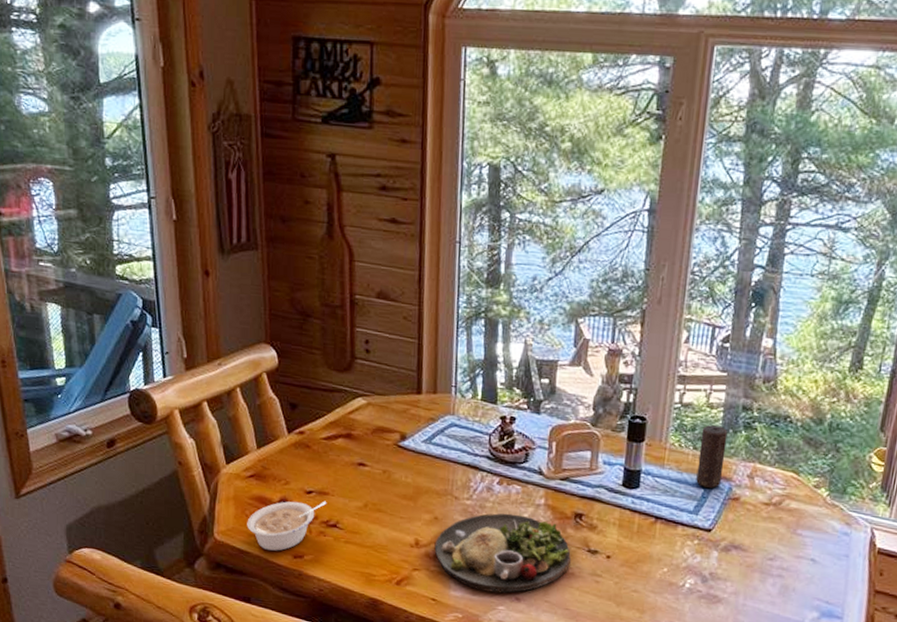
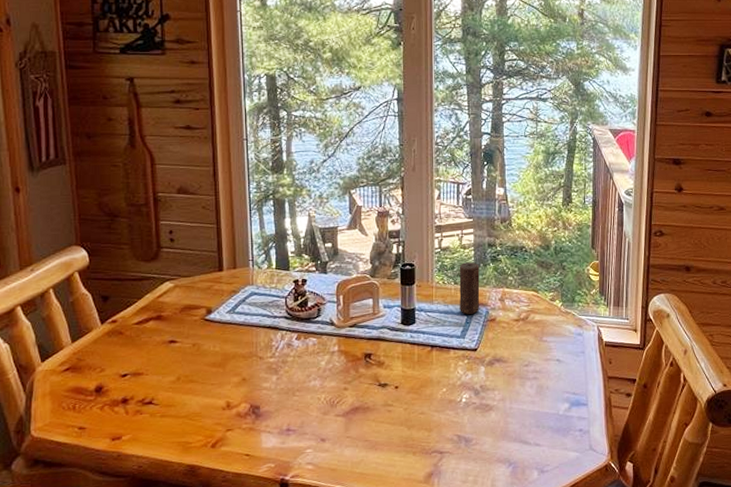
legume: present [247,501,327,551] -> none [64,381,142,438]
dinner plate: present [434,513,571,594] -> none [244,363,365,439]

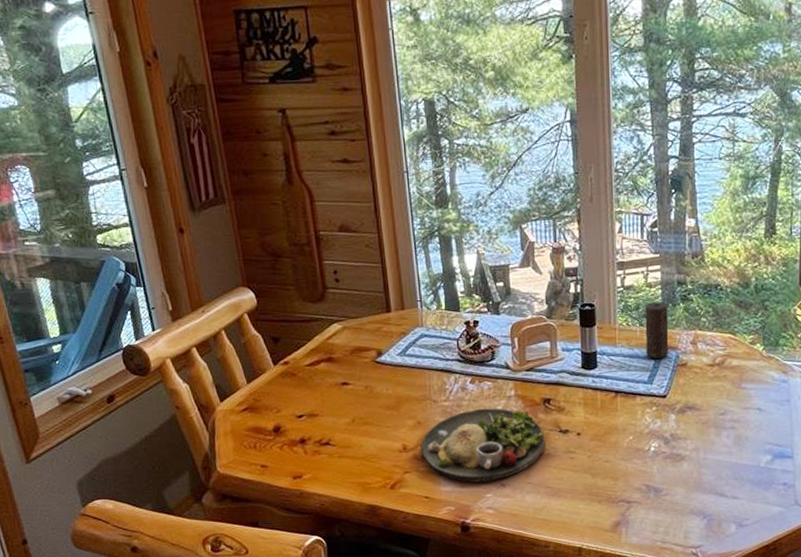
dinner plate: none [244,363,365,439] -> present [420,408,546,483]

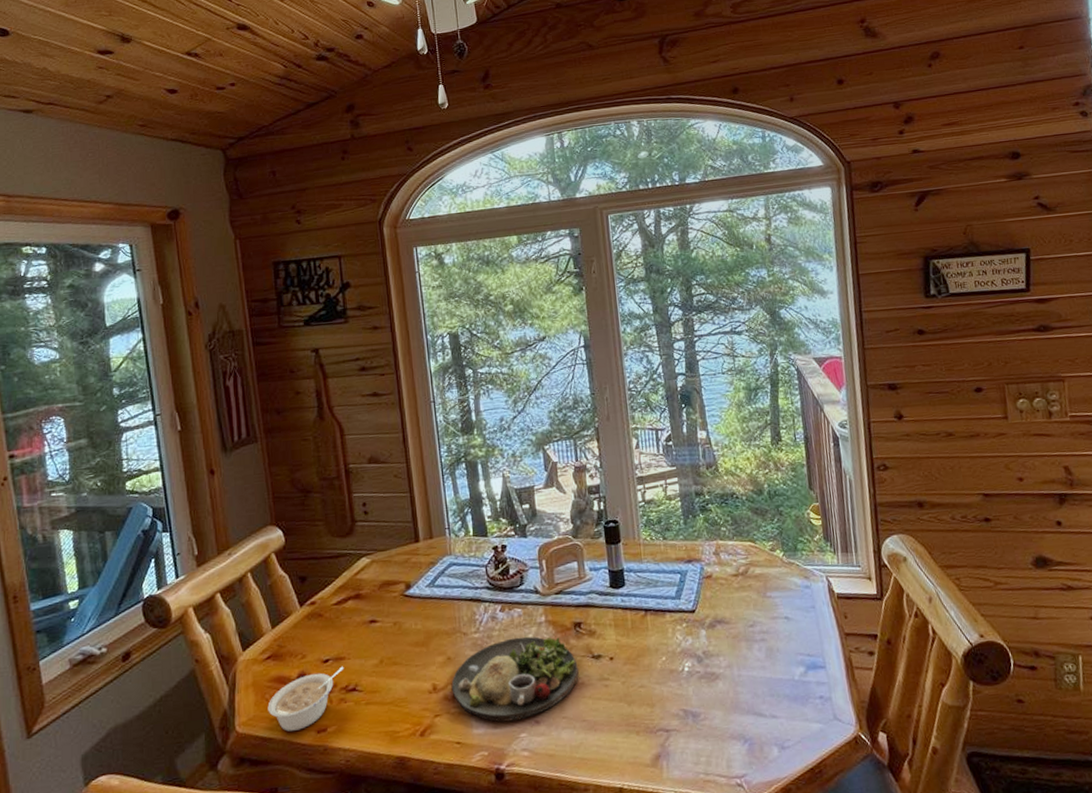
legume: none [246,422,318,475] -> present [267,666,344,732]
candle: present [645,302,669,358] -> none [666,514,693,572]

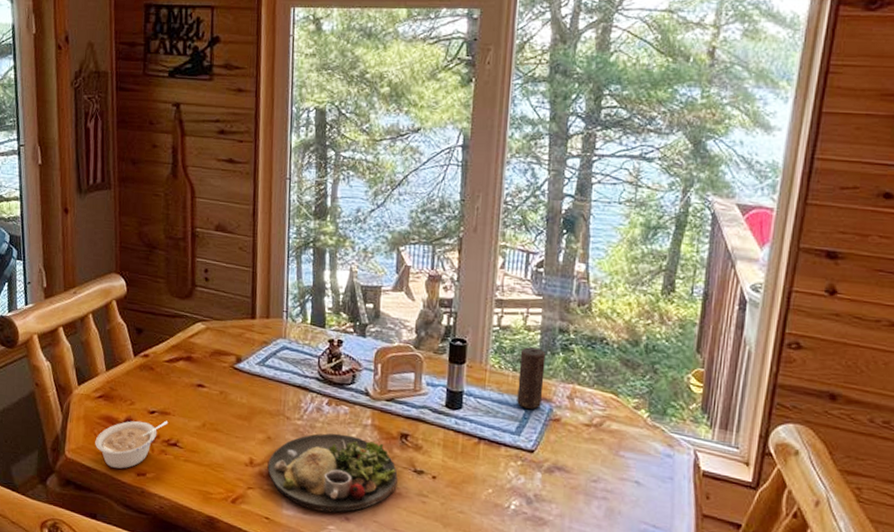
candle: none [666,514,693,572] -> present [517,347,546,409]

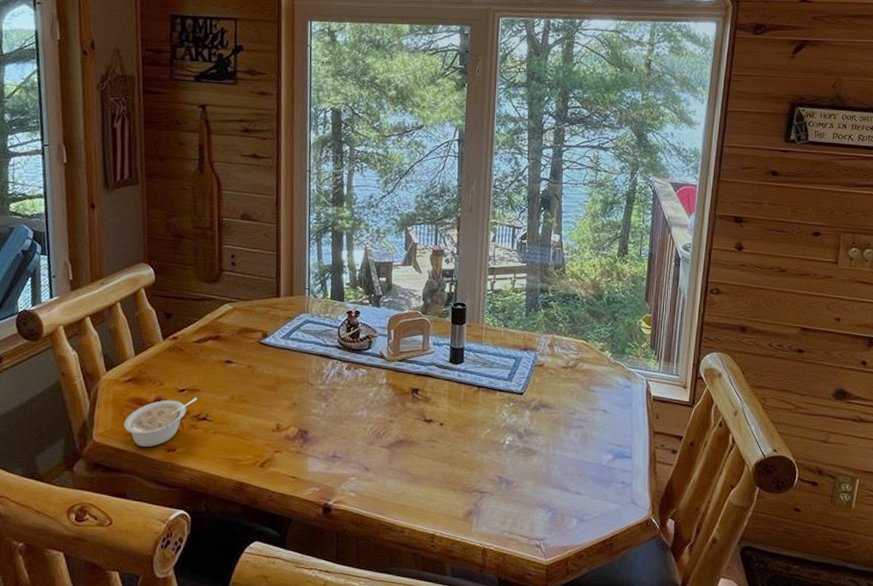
dinner plate: present [267,433,398,513] -> none [293,394,410,466]
candle: present [517,347,546,409] -> none [508,306,530,358]

